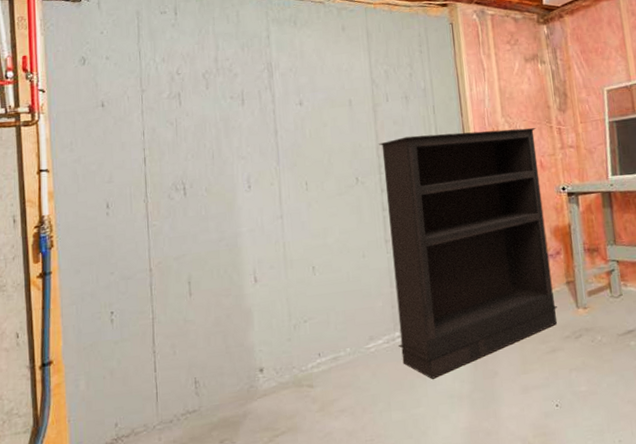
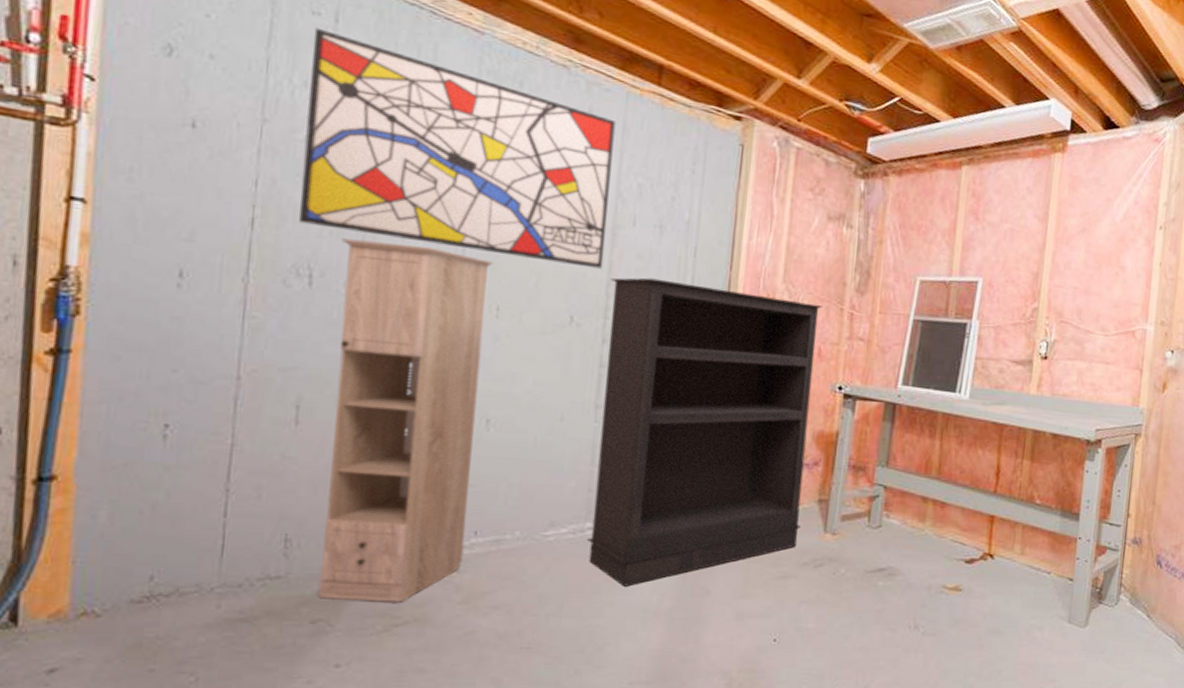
wall art: none [163,21,372,154] -> present [299,27,616,269]
storage cabinet: none [199,150,314,423] -> present [319,238,493,603]

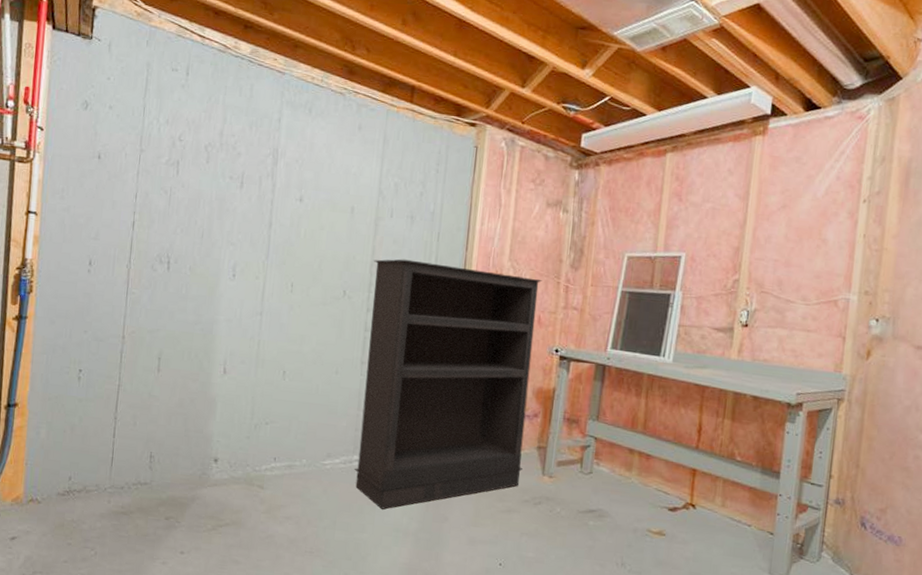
wall art: present [299,27,616,269] -> none [162,80,378,253]
storage cabinet: present [319,238,493,603] -> none [171,234,289,509]

